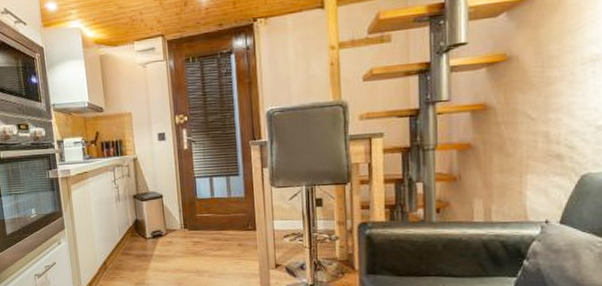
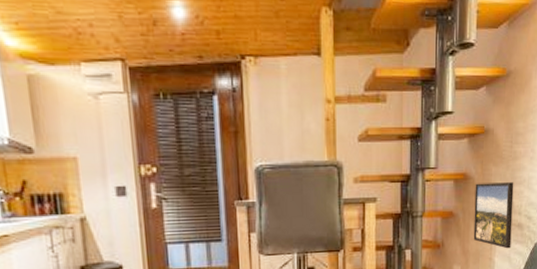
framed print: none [497,109,548,182] -> present [473,182,514,249]

